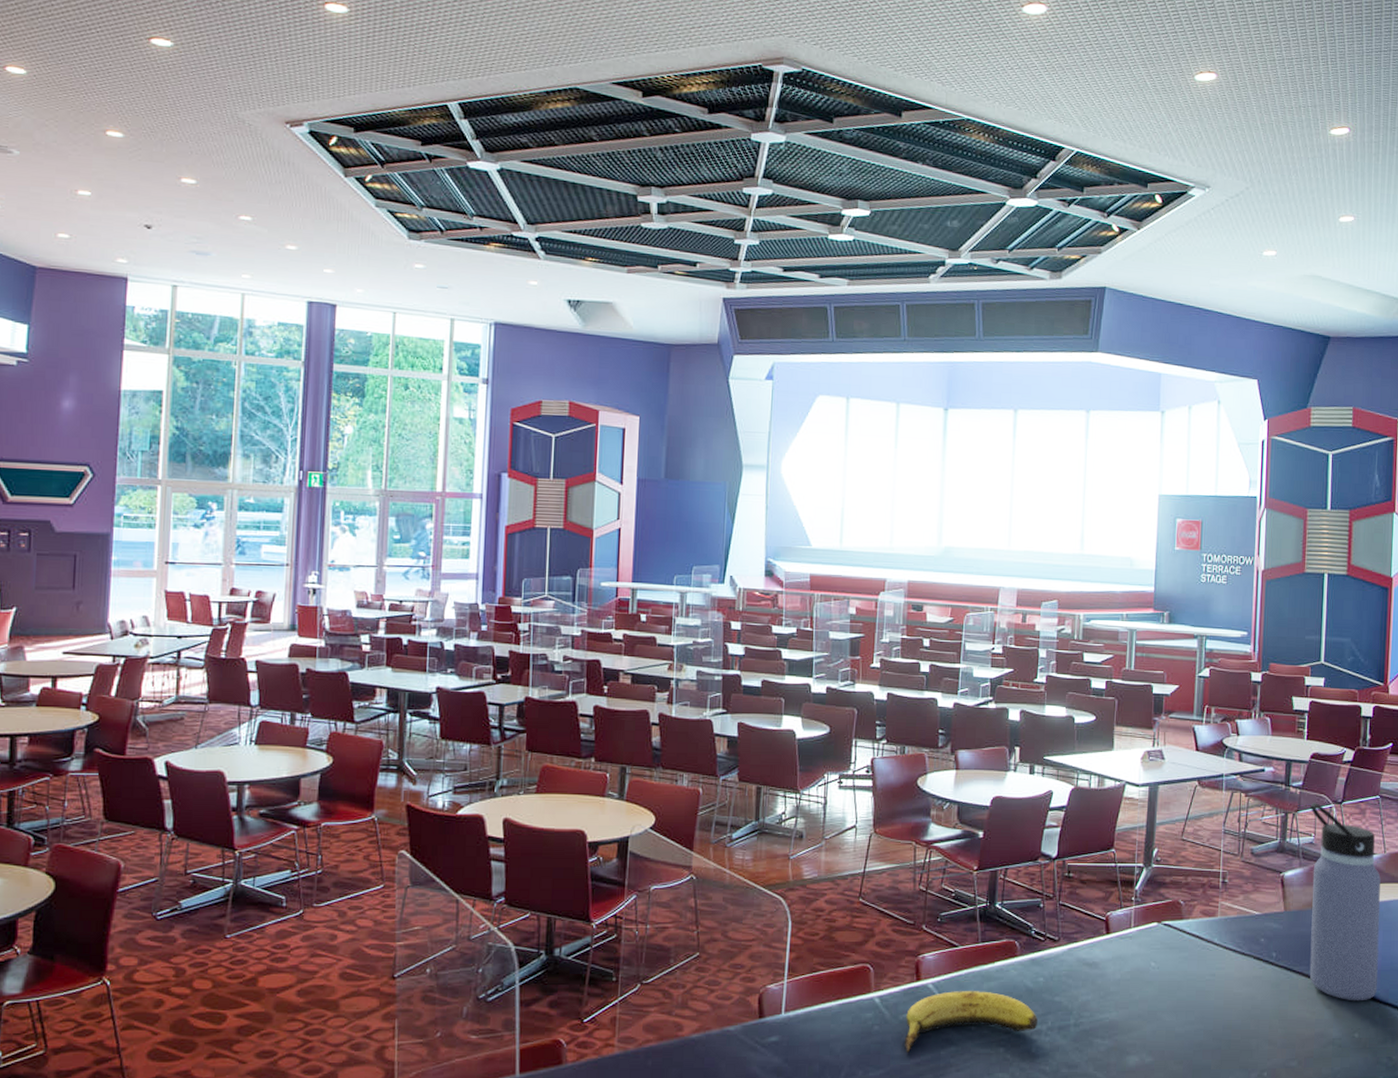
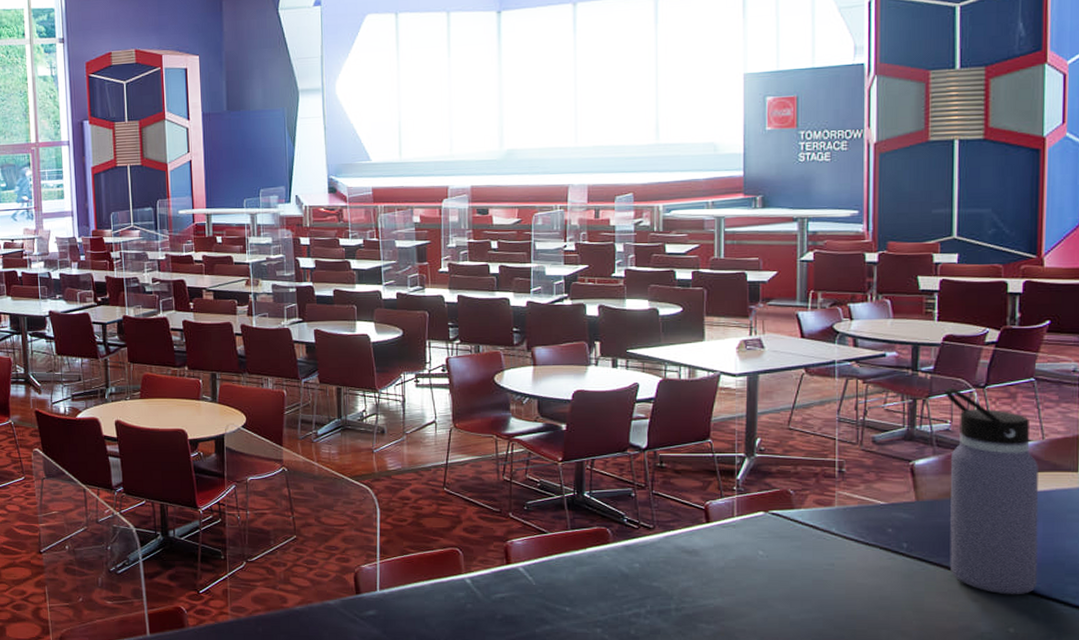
banana: present [905,991,1038,1053] -> none [498,574,635,630]

